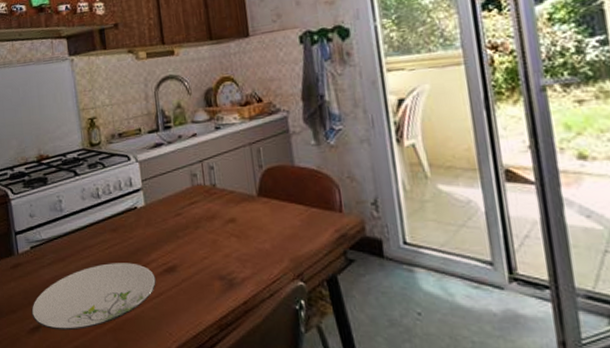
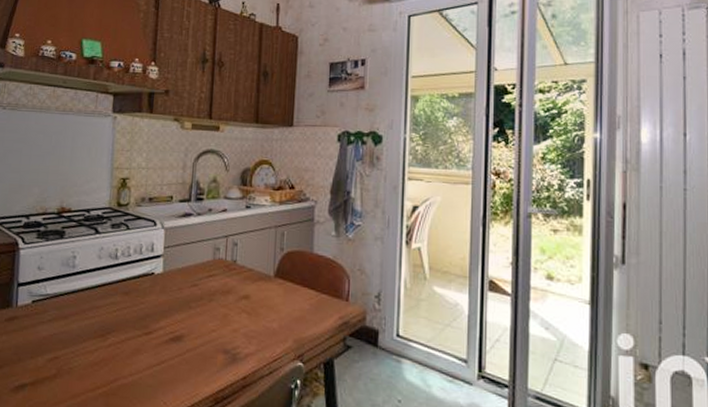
plate: present [31,263,156,331] -> none [19,326,160,392]

